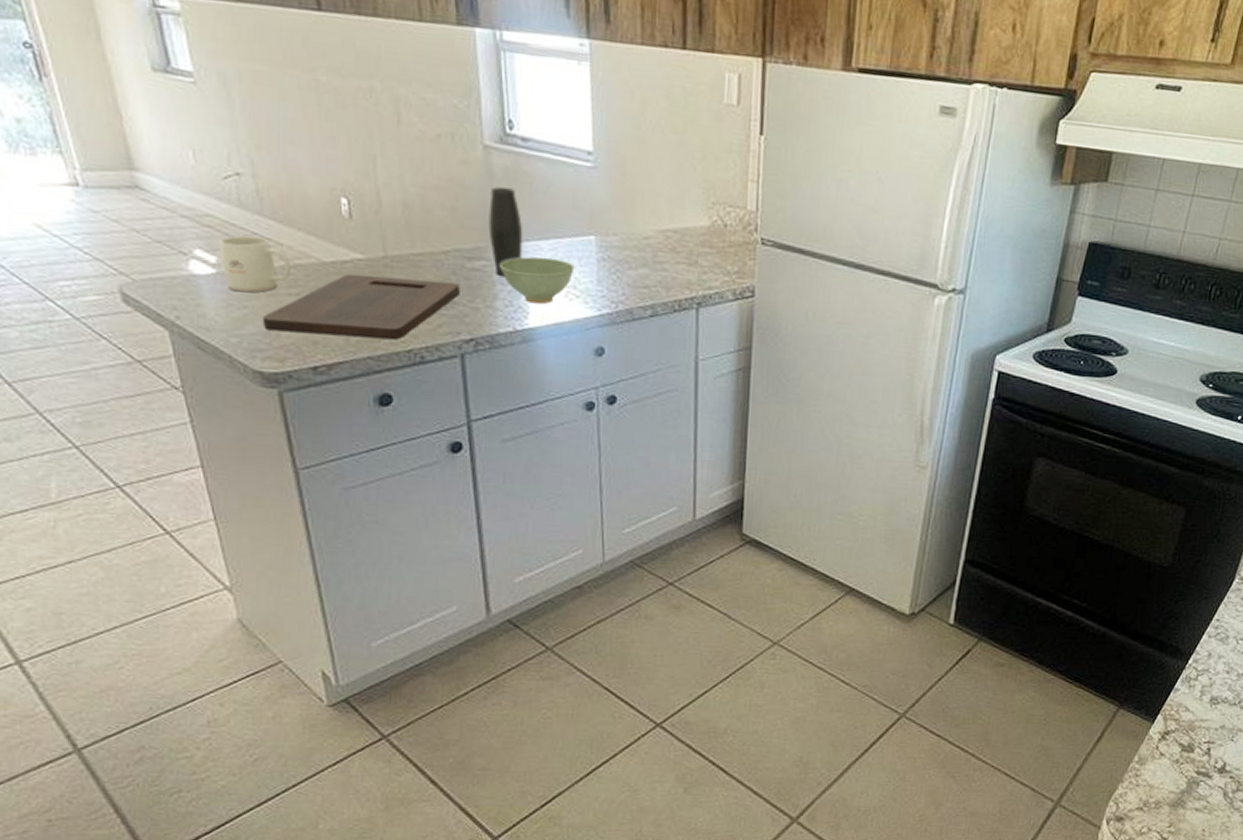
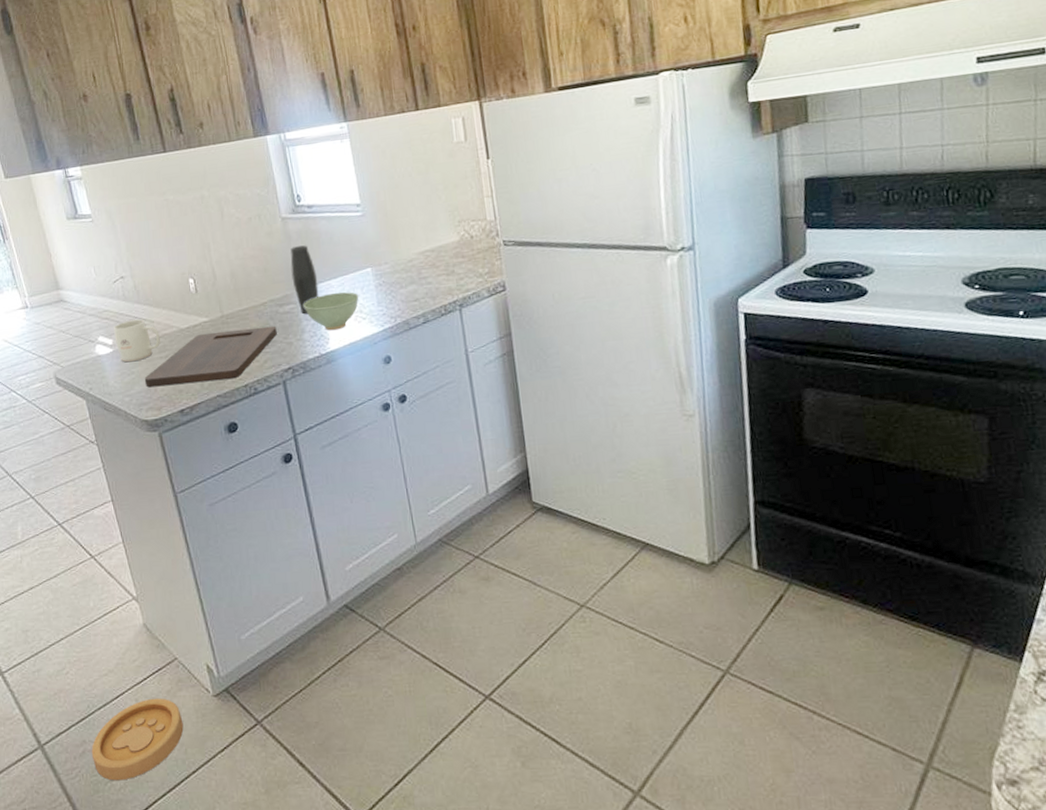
pet bowl: none [152,703,284,792] -> present [91,698,184,781]

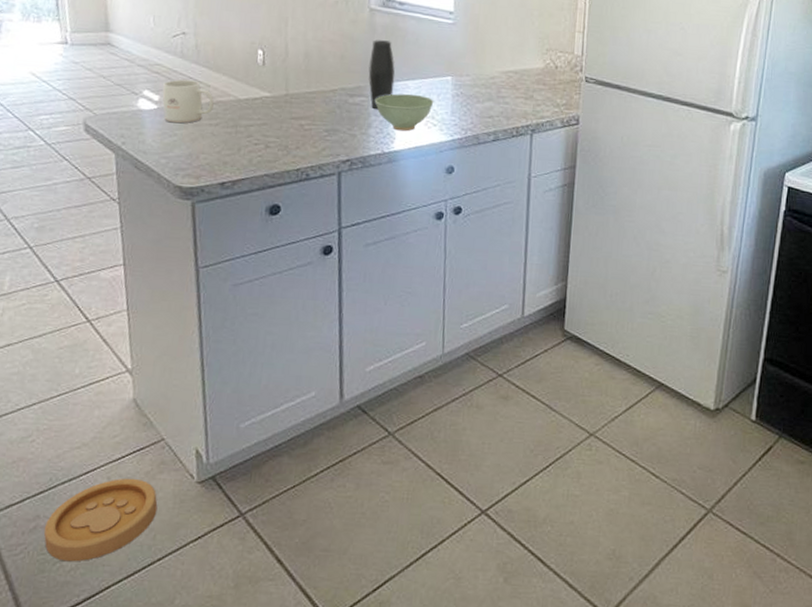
cutting board: present [144,325,277,388] -> none [187,108,342,160]

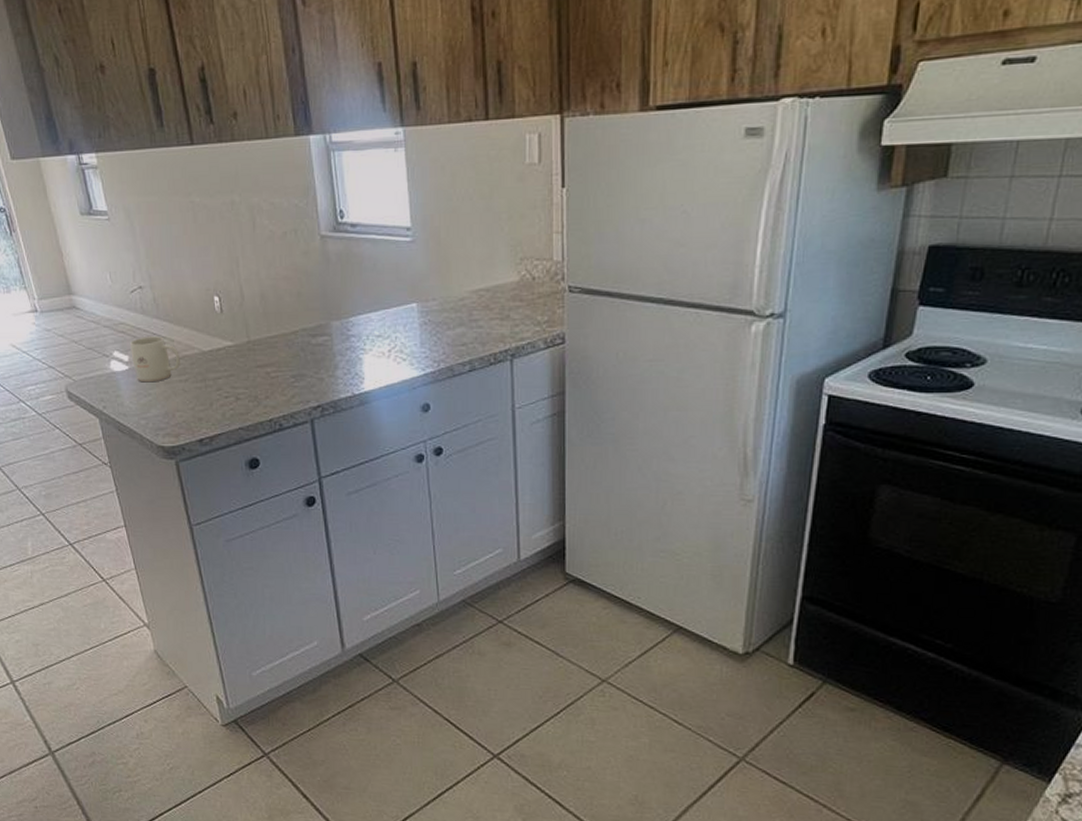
pet bowl: present [43,478,158,562] -> none [100,721,191,792]
vase: present [368,40,395,109] -> none [327,270,357,347]
bowl: present [374,93,434,131] -> none [338,327,401,370]

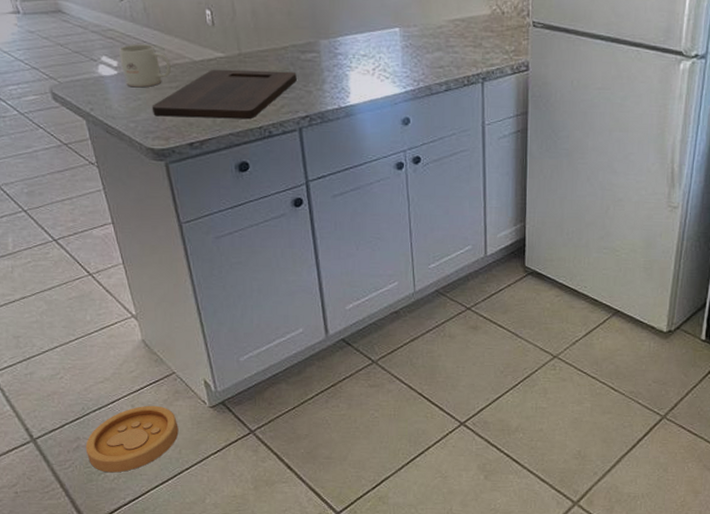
pet bowl: none [100,721,191,792] -> present [85,405,179,473]
cutting board: none [162,358,308,412] -> present [151,69,297,118]

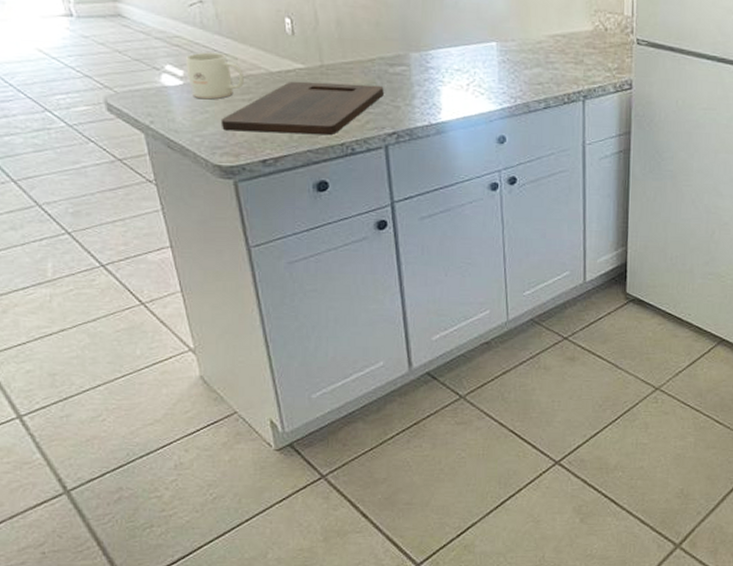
pet bowl: present [85,405,179,473] -> none [128,449,239,527]

